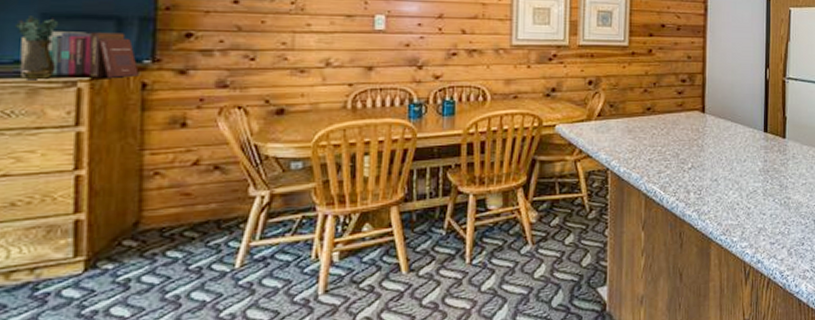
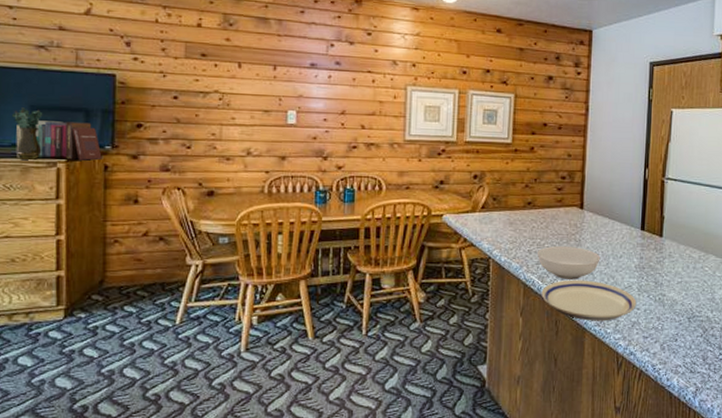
bowl: none [659,152,724,188] -> present [538,245,601,280]
plate: none [664,187,762,231] -> present [541,279,637,321]

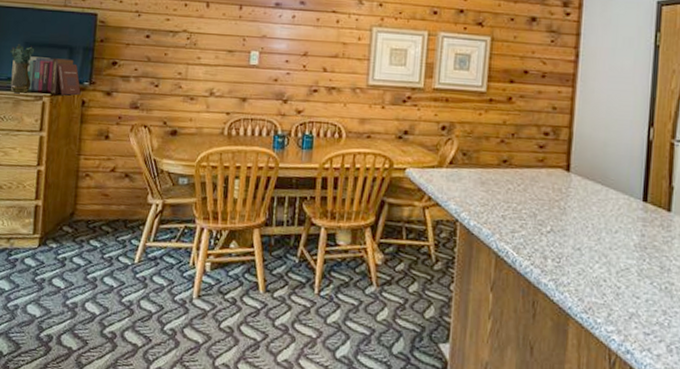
bowl: present [538,245,601,280] -> none [513,212,591,255]
plate: present [541,279,637,321] -> none [516,254,636,309]

